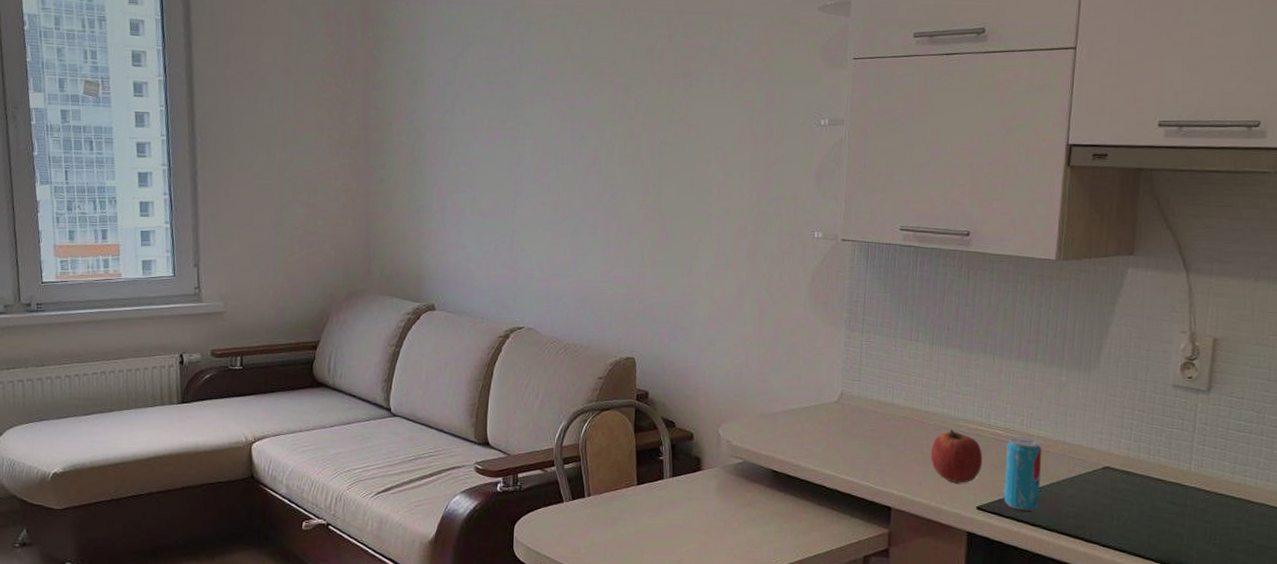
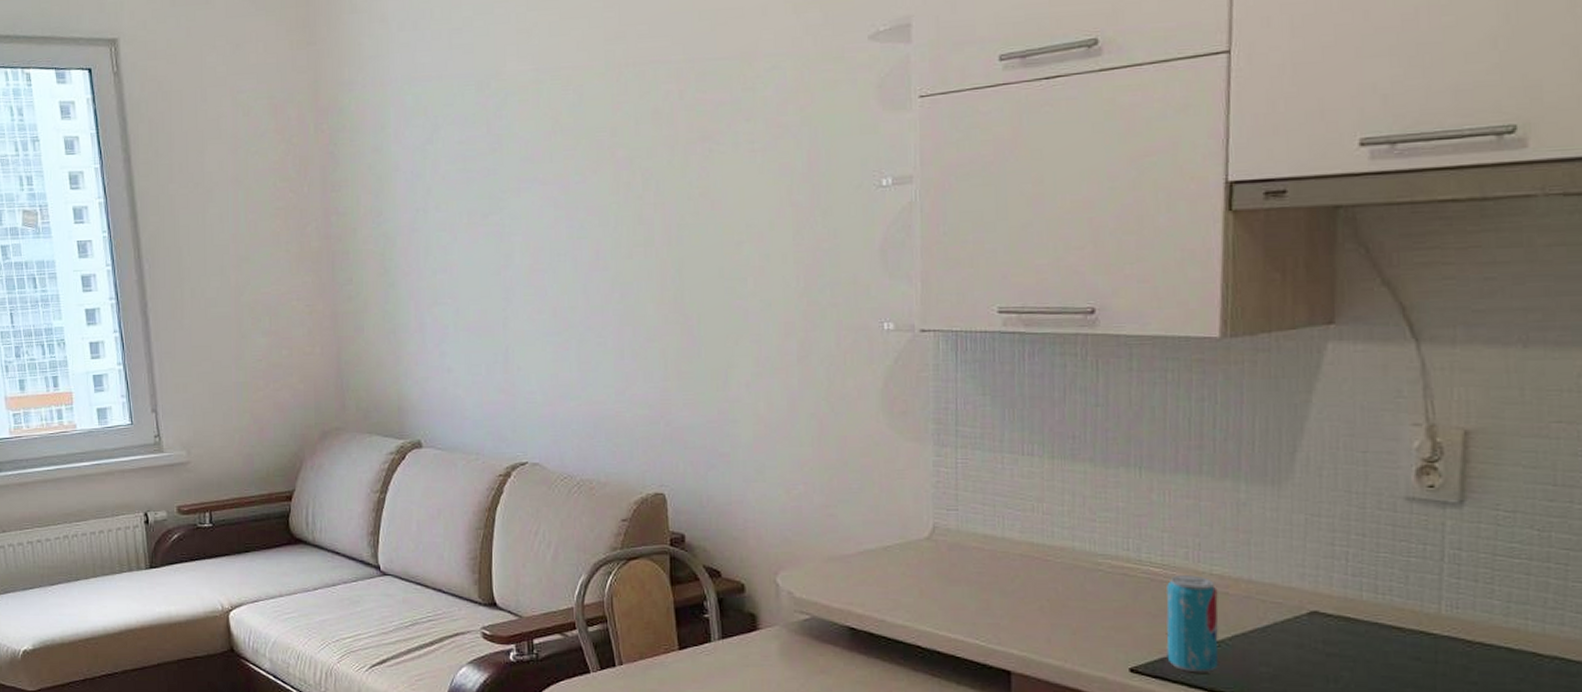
apple: present [930,429,983,483] -> none [1060,568,1134,637]

